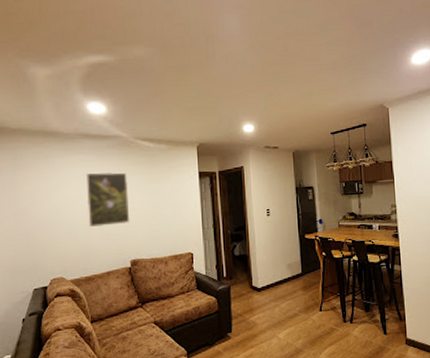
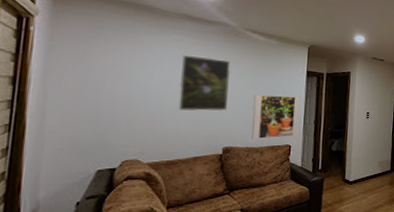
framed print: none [152,200,199,250] -> present [252,95,300,140]

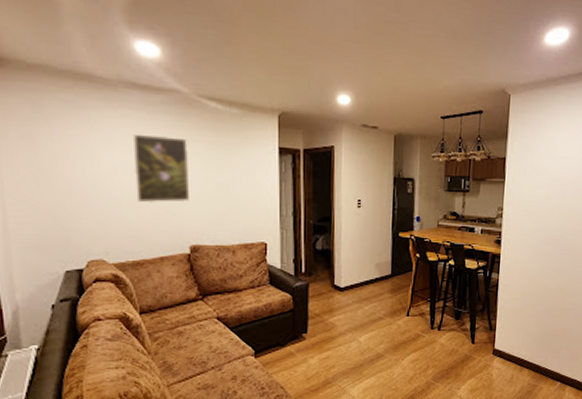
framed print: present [252,95,300,140] -> none [218,181,275,236]

